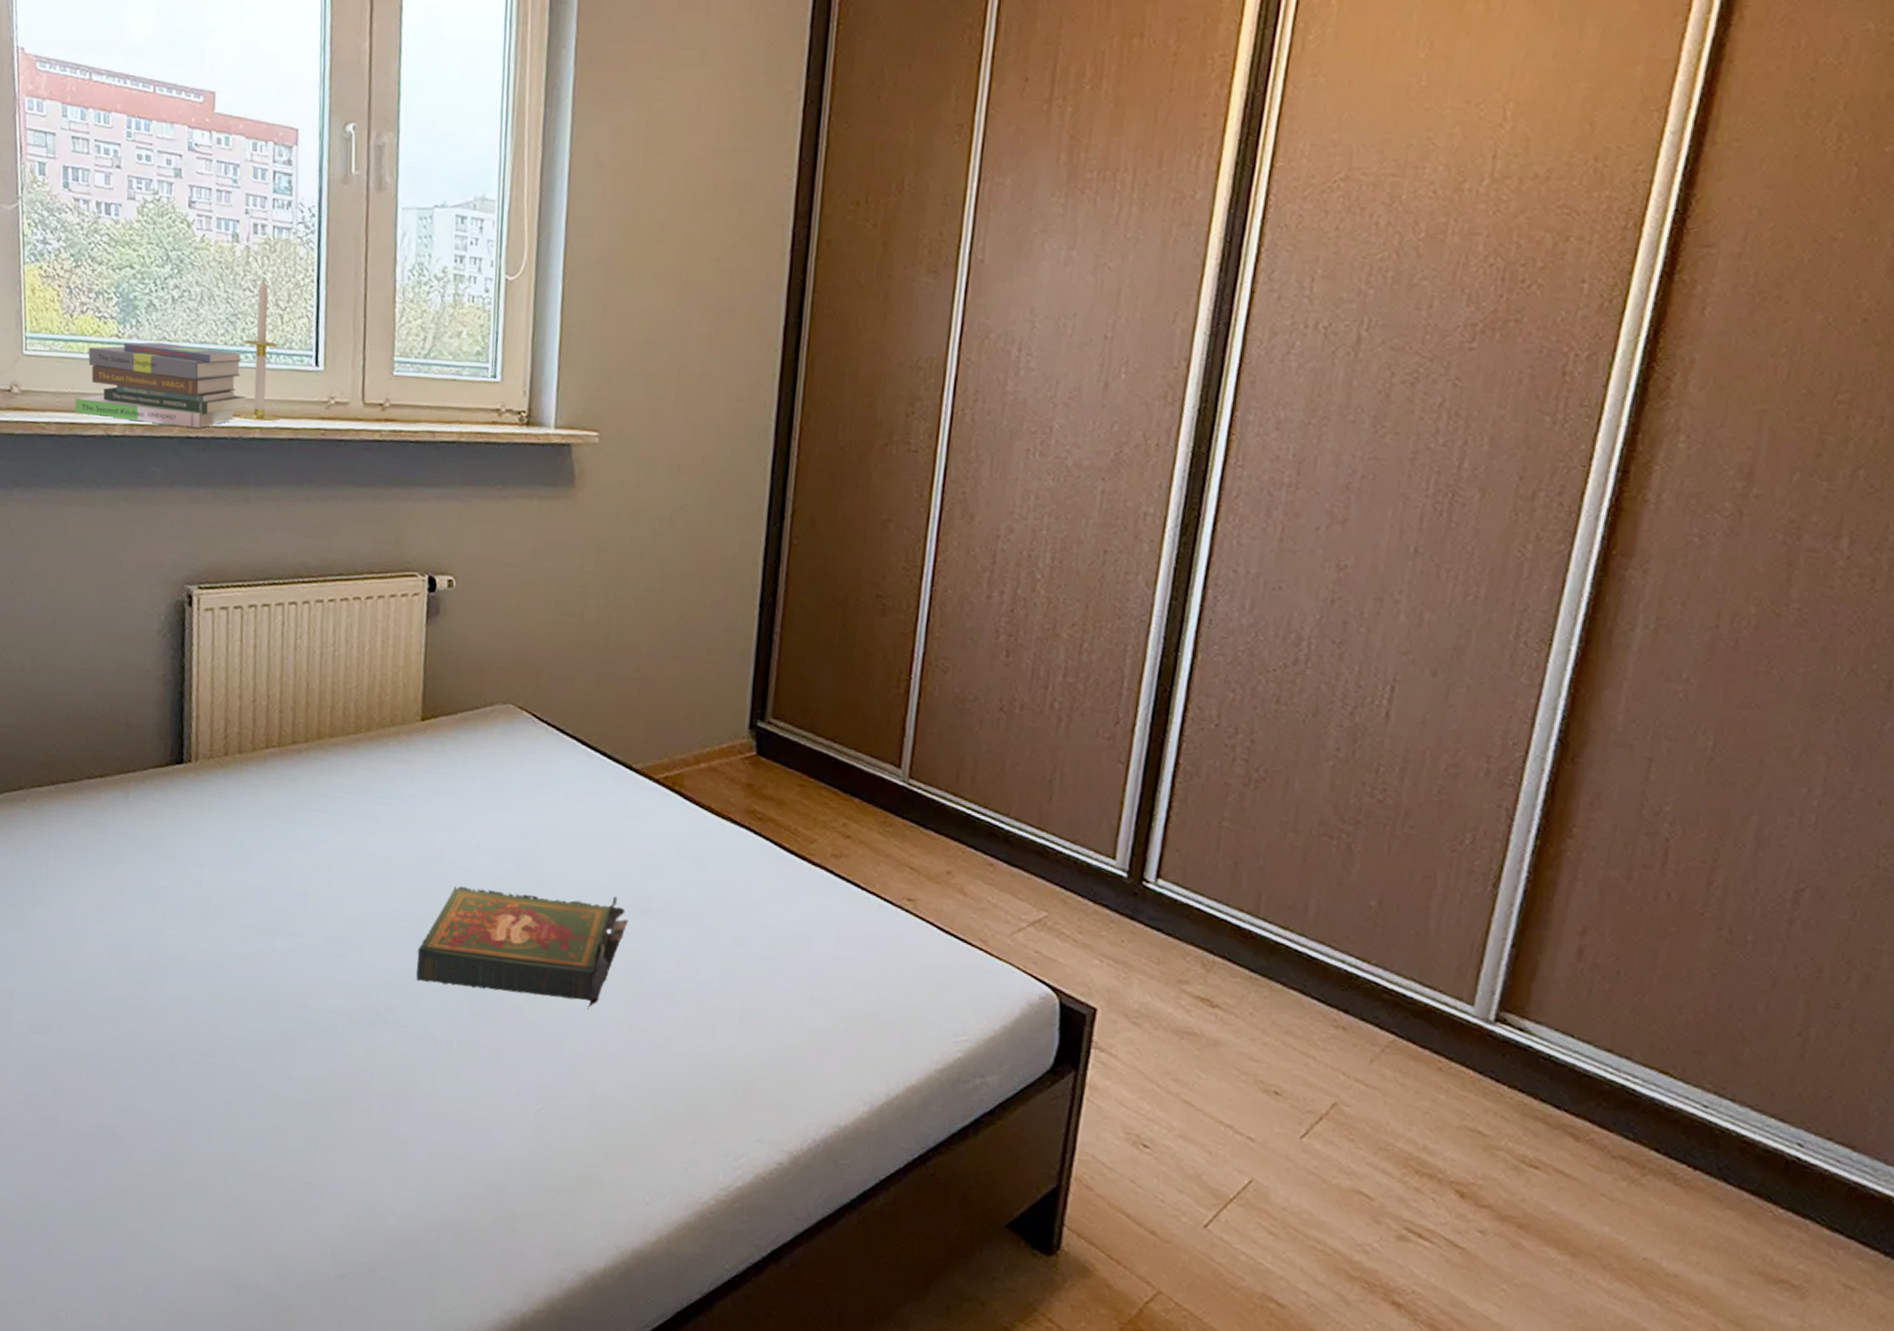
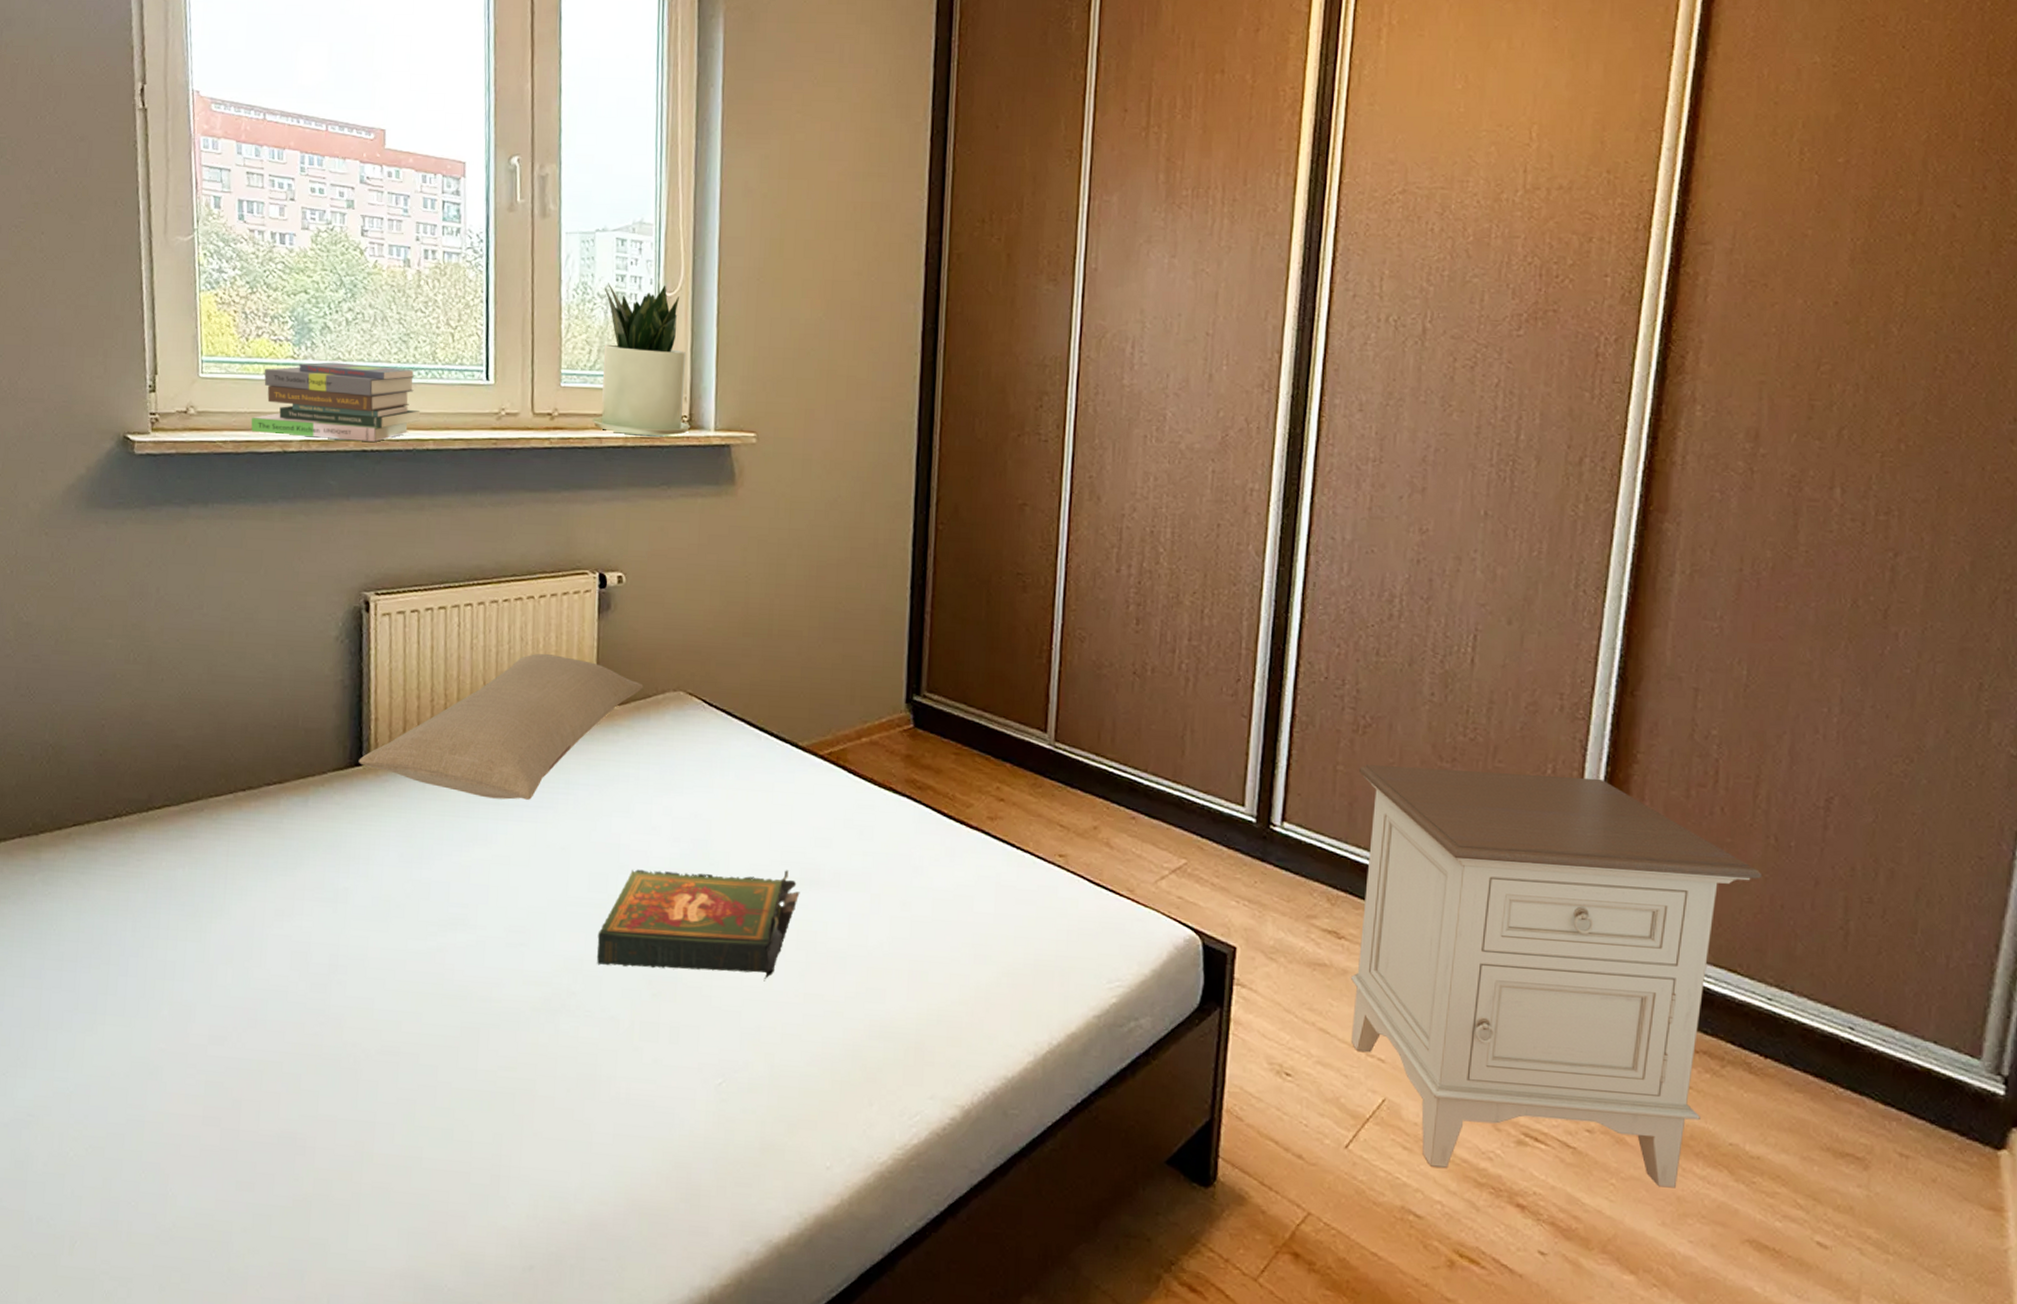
pillow: none [179,657,472,809] -> present [358,653,644,800]
candle: present [240,278,279,422] -> none [413,299,452,434]
planter: none [424,264,530,433] -> present [591,283,691,437]
nightstand: none [1217,822,1710,1300] -> present [1350,764,1762,1188]

